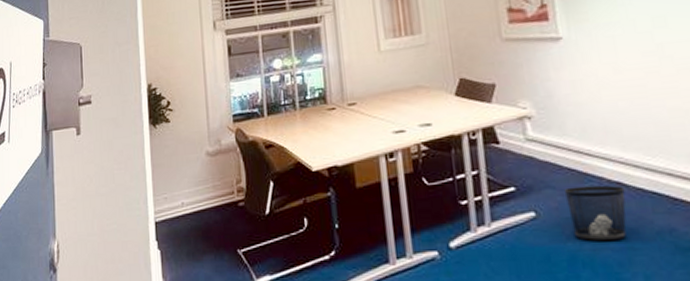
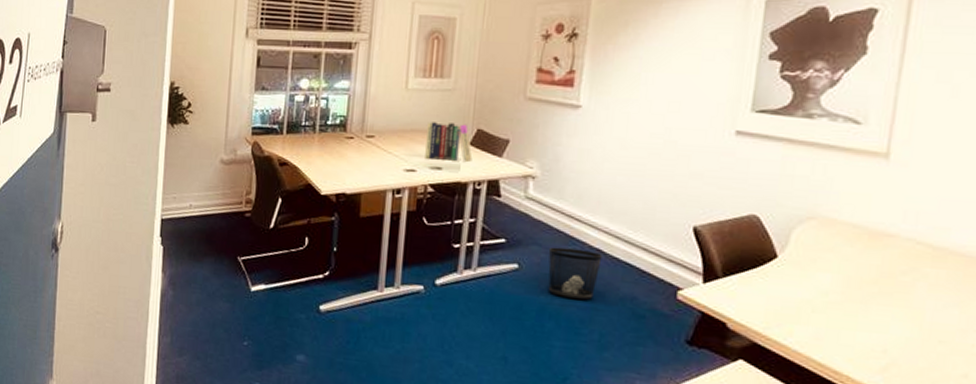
books: none [406,75,461,119] -> present [425,122,473,163]

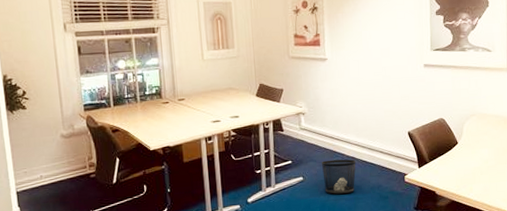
books: present [425,122,473,163] -> none [222,81,260,112]

